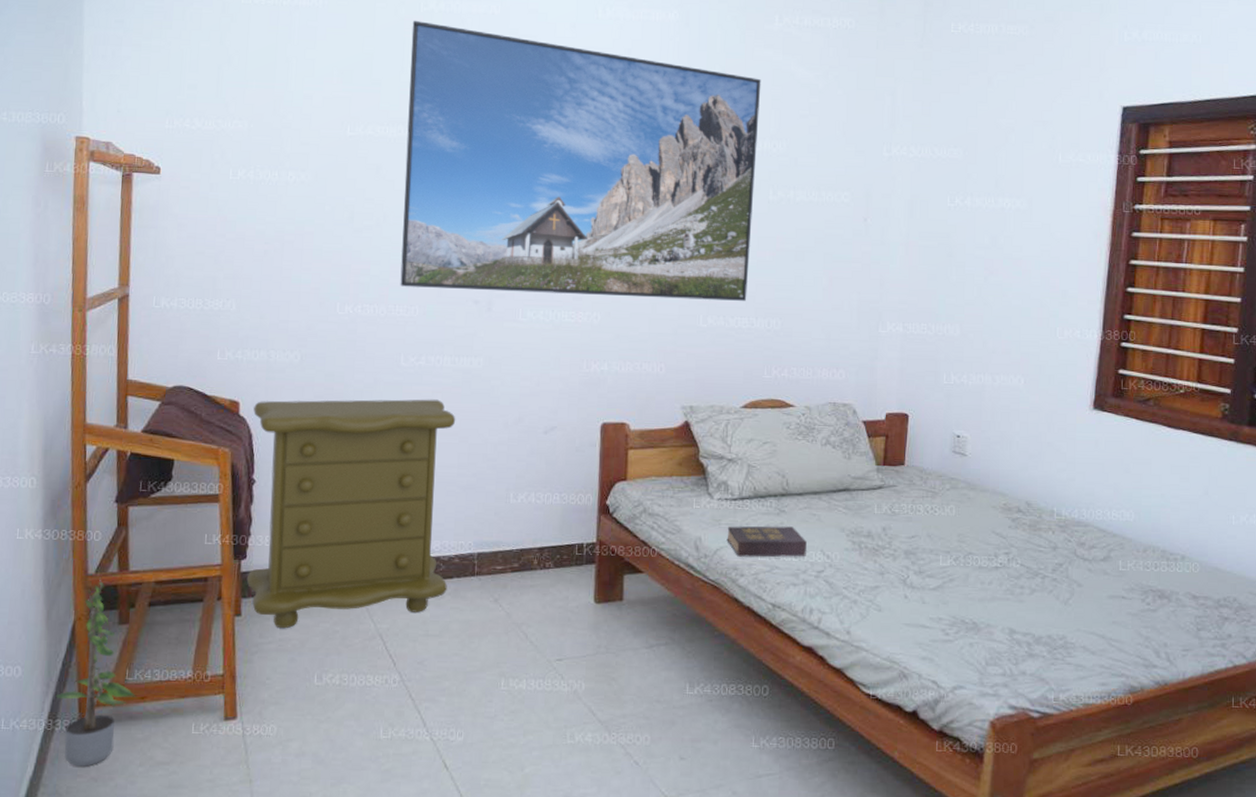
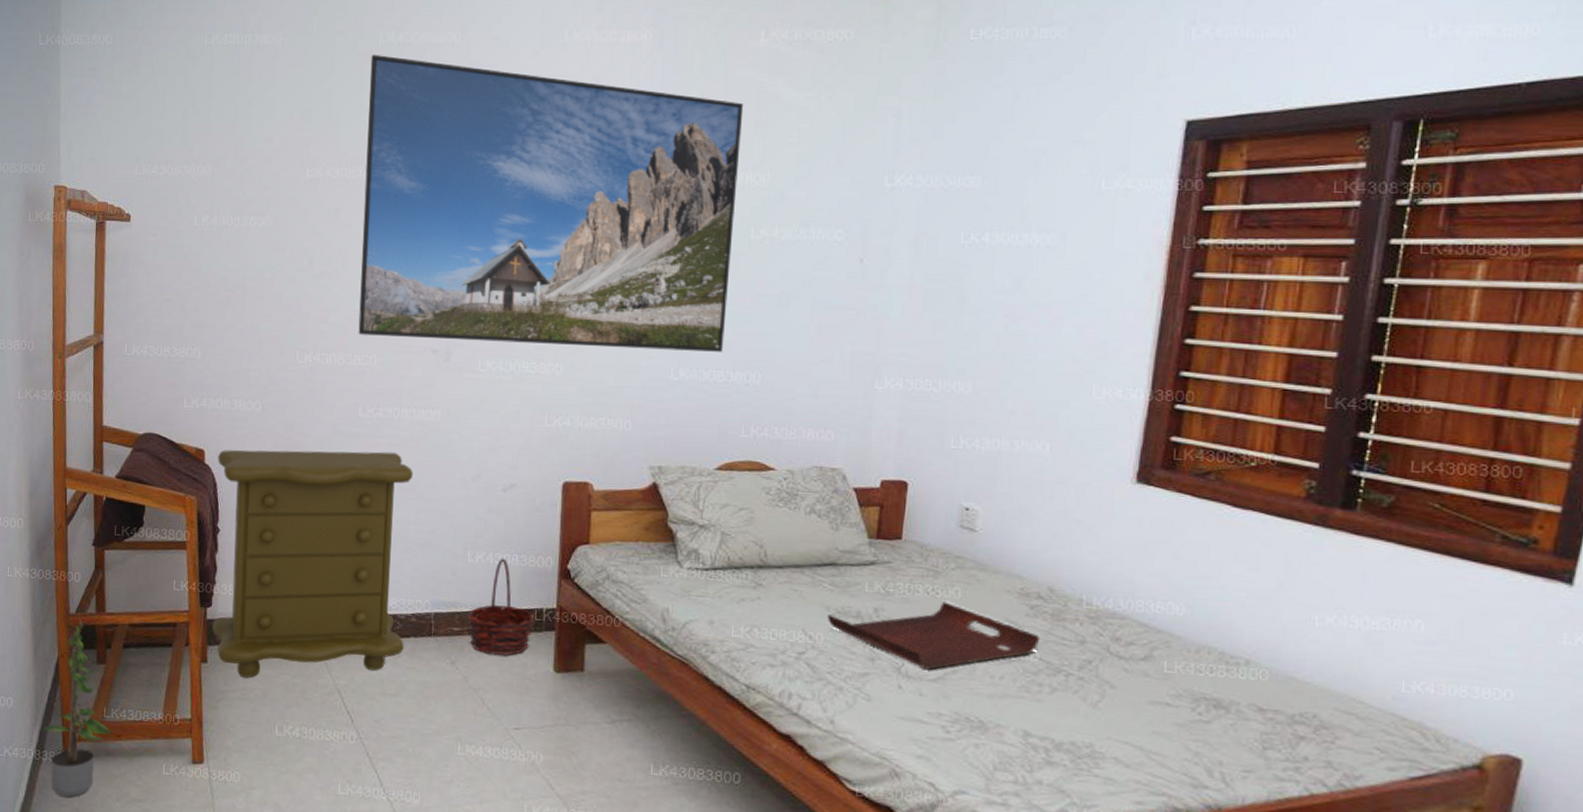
basket: none [510,497,576,591] -> present [468,558,535,656]
hardback book: present [727,526,807,558] -> none [697,598,786,636]
serving tray: none [842,519,1021,580] -> present [827,601,1040,670]

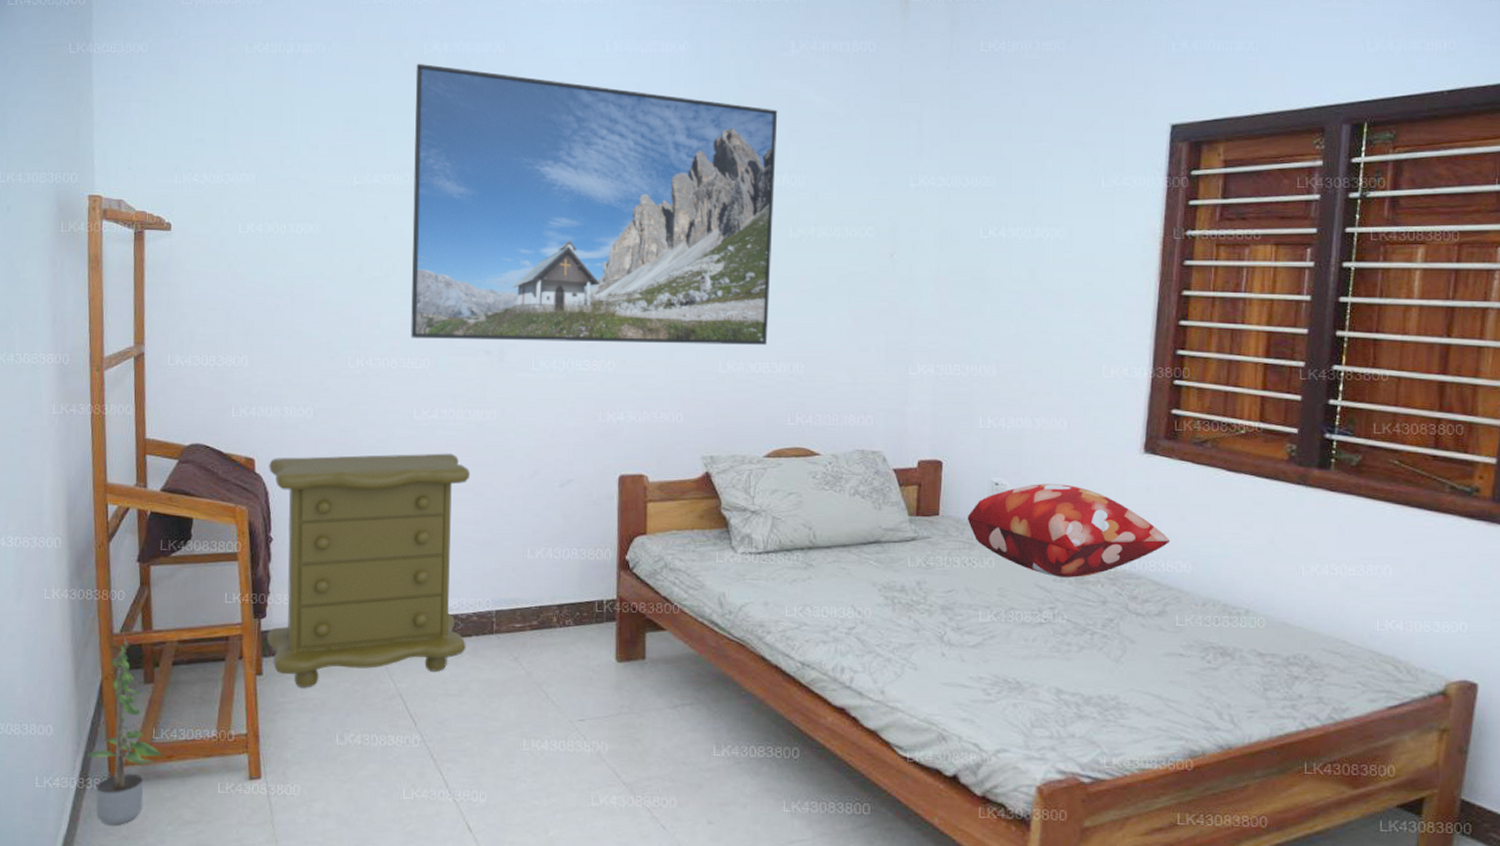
basket: present [468,558,535,656] -> none [529,552,596,649]
serving tray: present [827,601,1040,670] -> none [873,572,1067,636]
decorative pillow: none [932,511,1162,614] -> present [967,484,1171,578]

